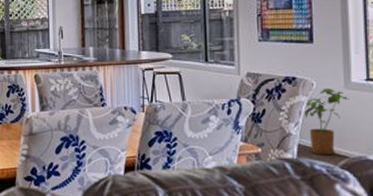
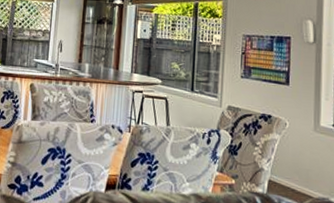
house plant: present [304,89,350,155] -> none [276,129,318,194]

